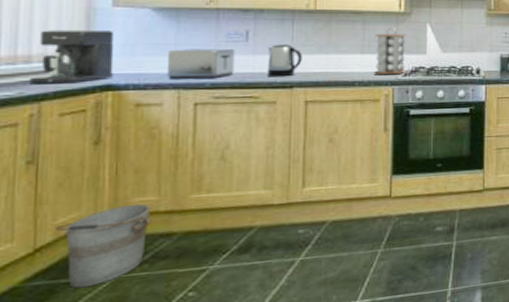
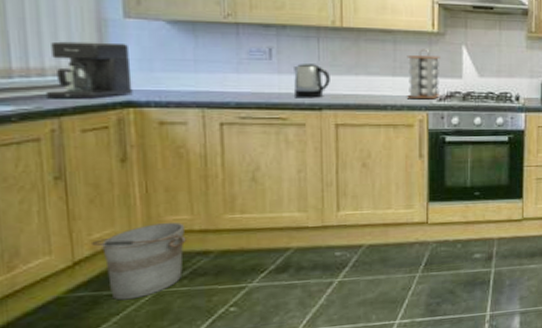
toaster: present [166,48,235,80] -> none [187,65,260,99]

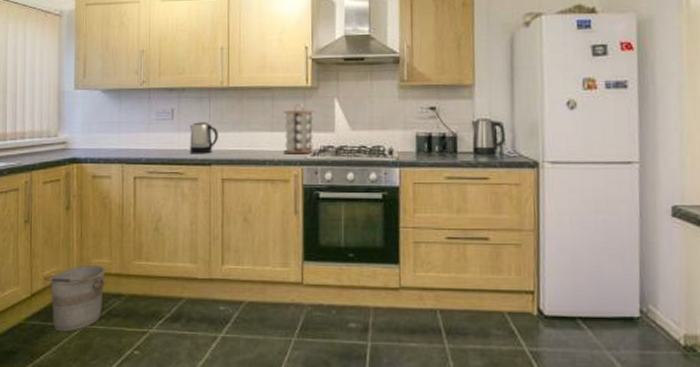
coffee maker: present [44,41,133,99] -> none [24,110,77,157]

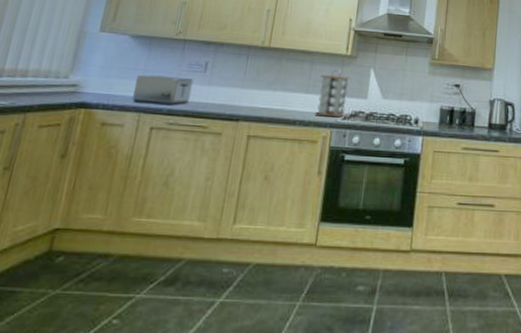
bucket: present [43,264,106,332] -> none [12,220,96,299]
toaster: none [113,126,164,155] -> present [132,74,194,106]
kettle: present [189,122,218,154] -> none [217,77,252,110]

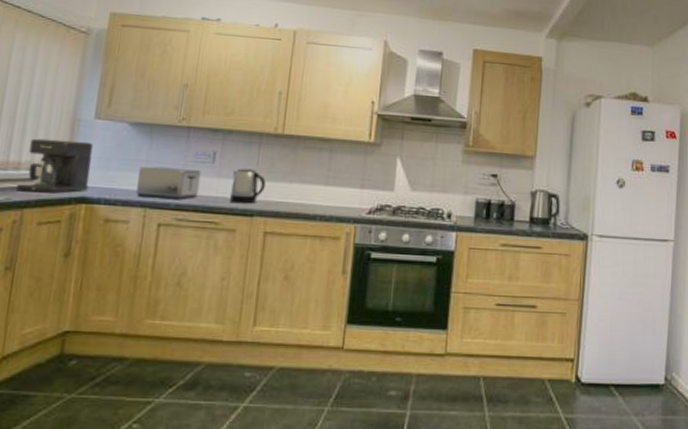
coffee maker: none [21,48,96,99] -> present [15,138,93,193]
kettle: none [217,77,252,110] -> present [229,168,266,204]
spice rack: present [315,69,350,118] -> none [337,159,374,212]

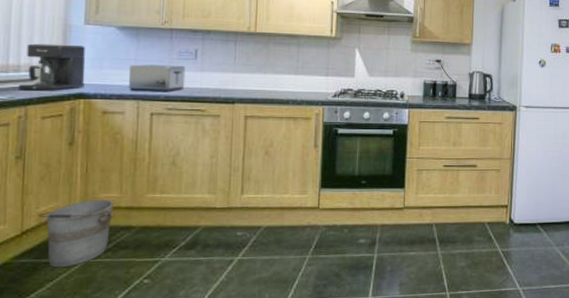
bucket: none [21,322,108,403] -> present [37,199,115,268]
kettle: present [229,168,266,204] -> none [212,63,243,93]

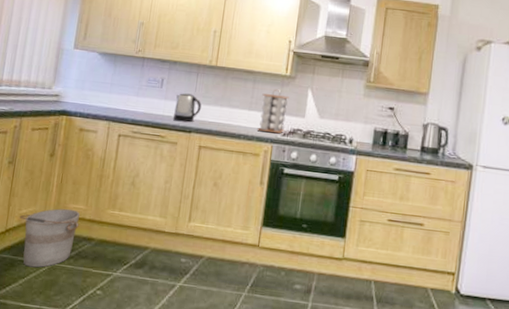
coffee maker: present [17,43,86,91] -> none [16,62,72,107]
toaster: present [128,64,186,92] -> none [103,88,152,117]
kettle: none [212,63,243,93] -> present [172,93,202,122]
spice rack: none [307,51,337,96] -> present [258,89,289,134]

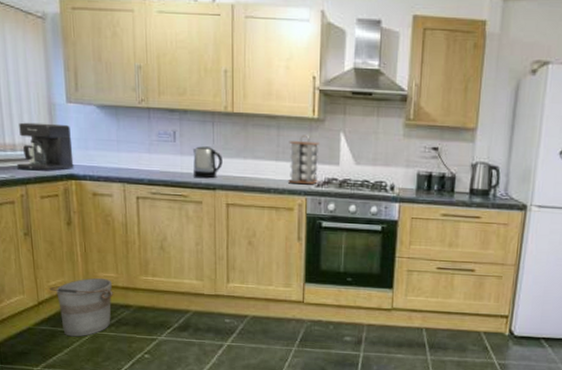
coffee maker: none [16,62,72,107] -> present [16,122,74,171]

